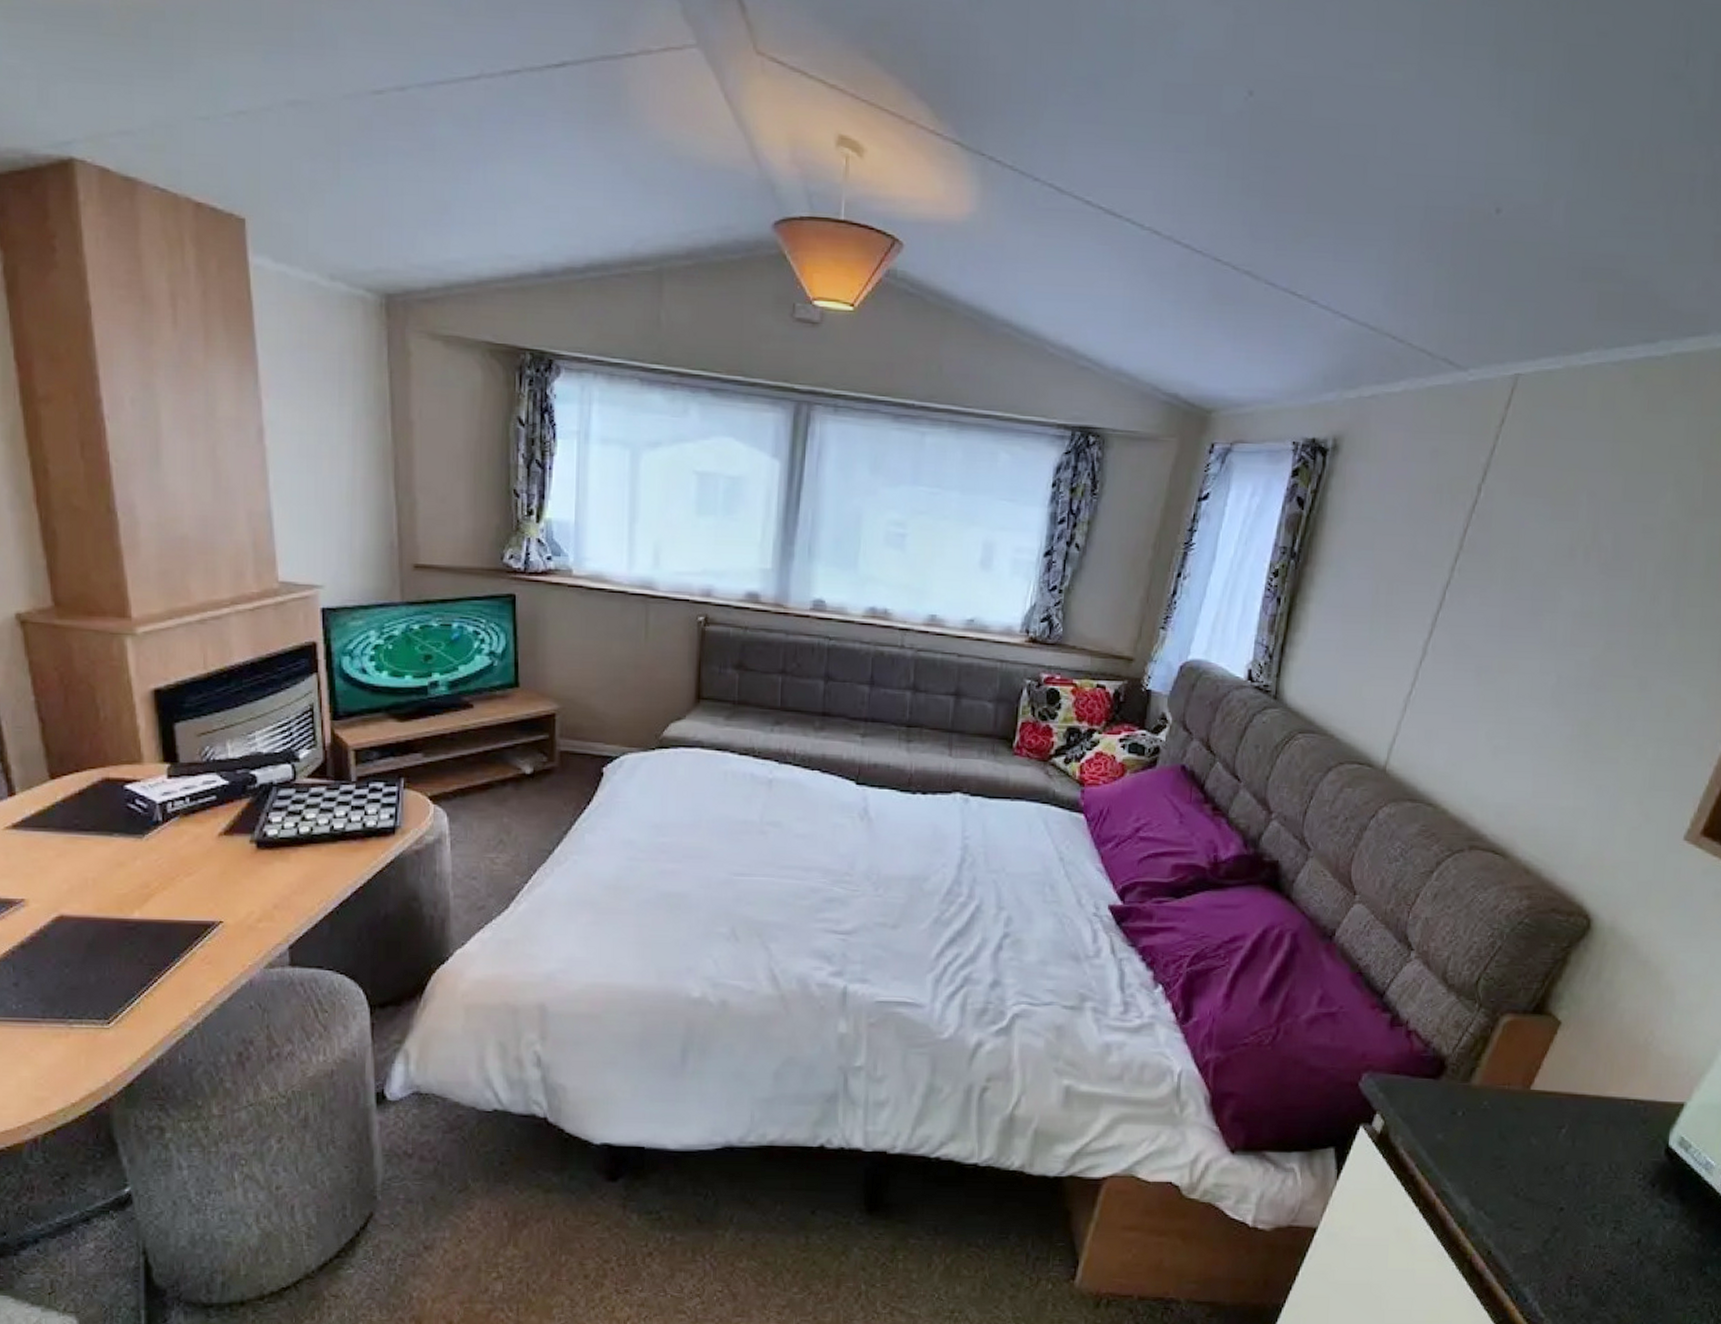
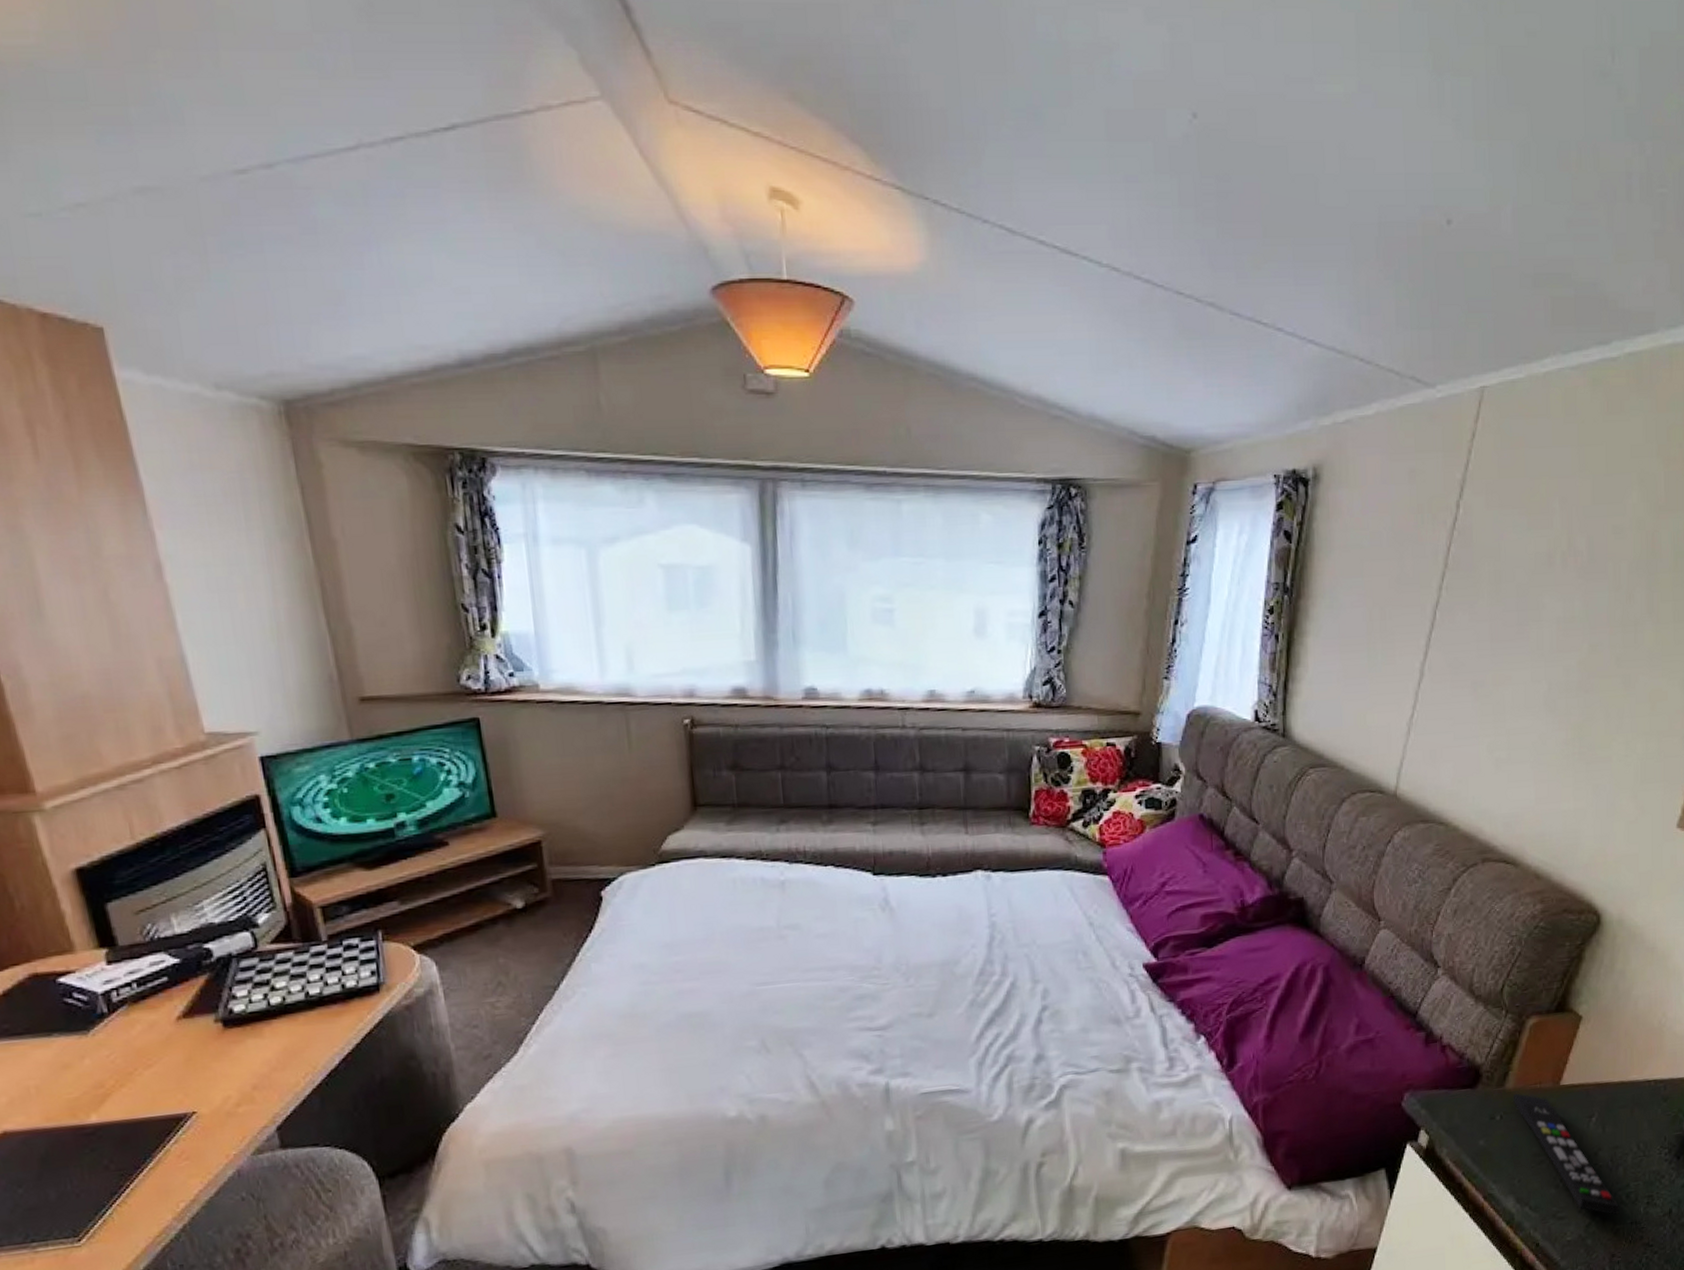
remote control: none [1477,1091,1584,1236] -> present [1513,1093,1620,1216]

